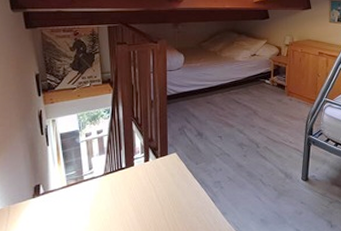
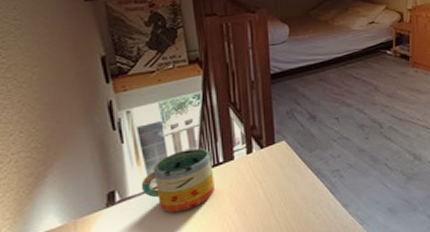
mug: none [60,155,117,207] -> present [141,148,215,213]

